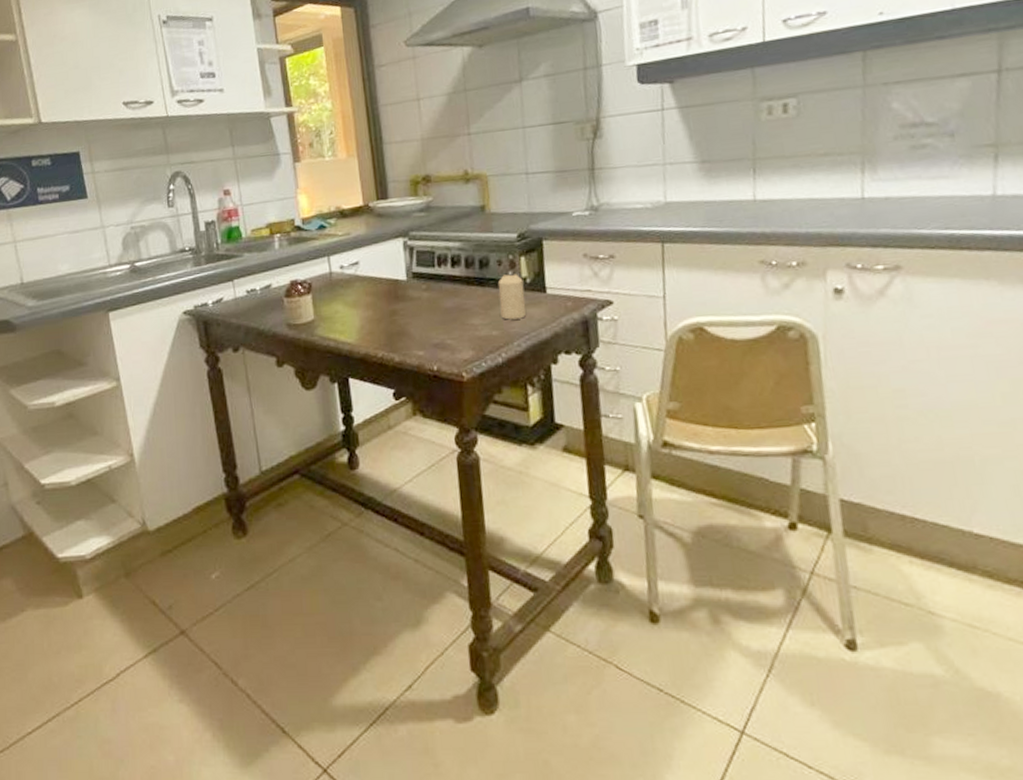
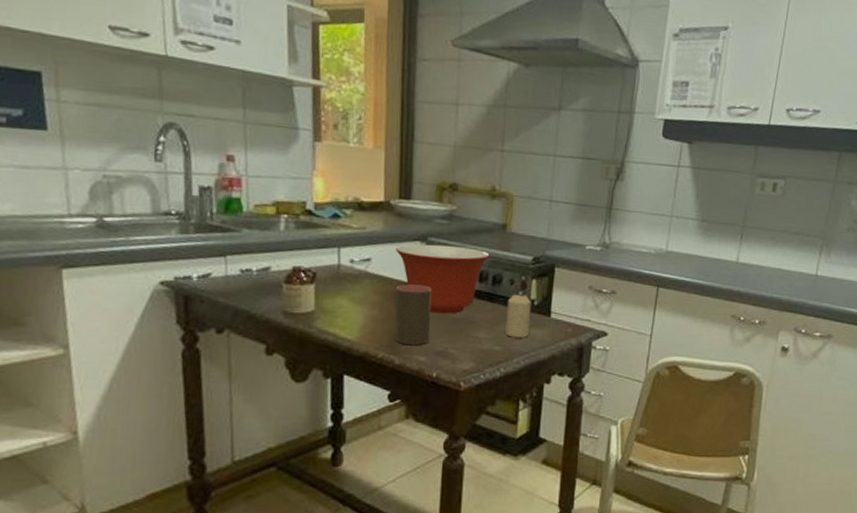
mixing bowl: none [380,235,473,306] -> present [396,244,490,314]
cup: none [387,280,426,341] -> present [394,284,432,345]

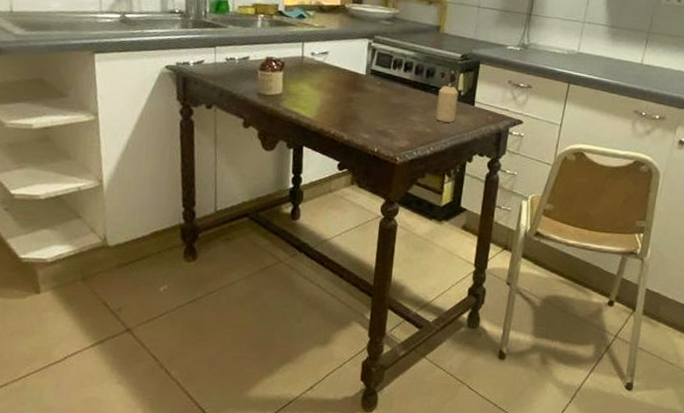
cup: present [394,284,432,345] -> none [345,74,376,125]
mixing bowl: present [396,244,490,314] -> none [348,41,425,100]

